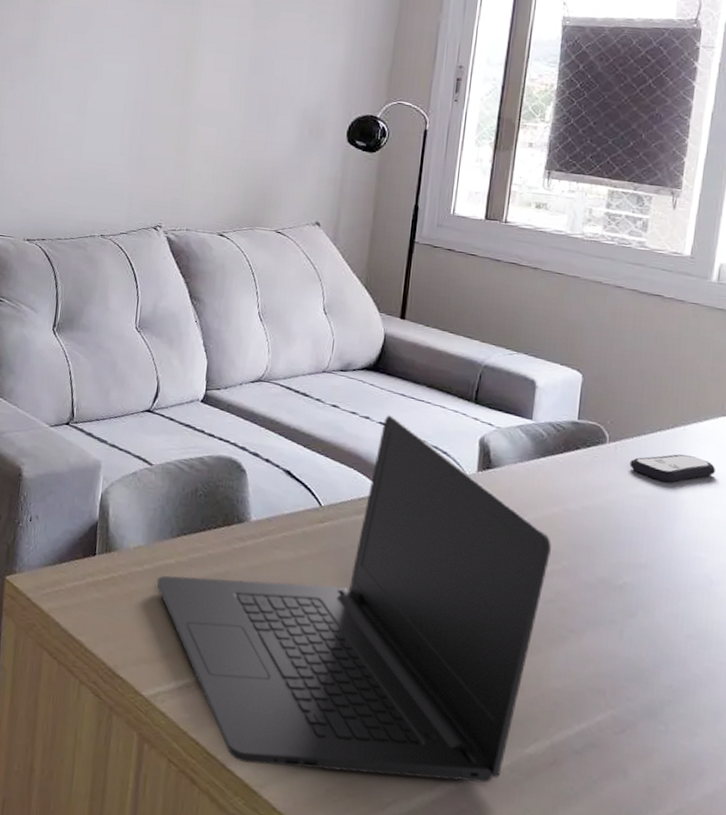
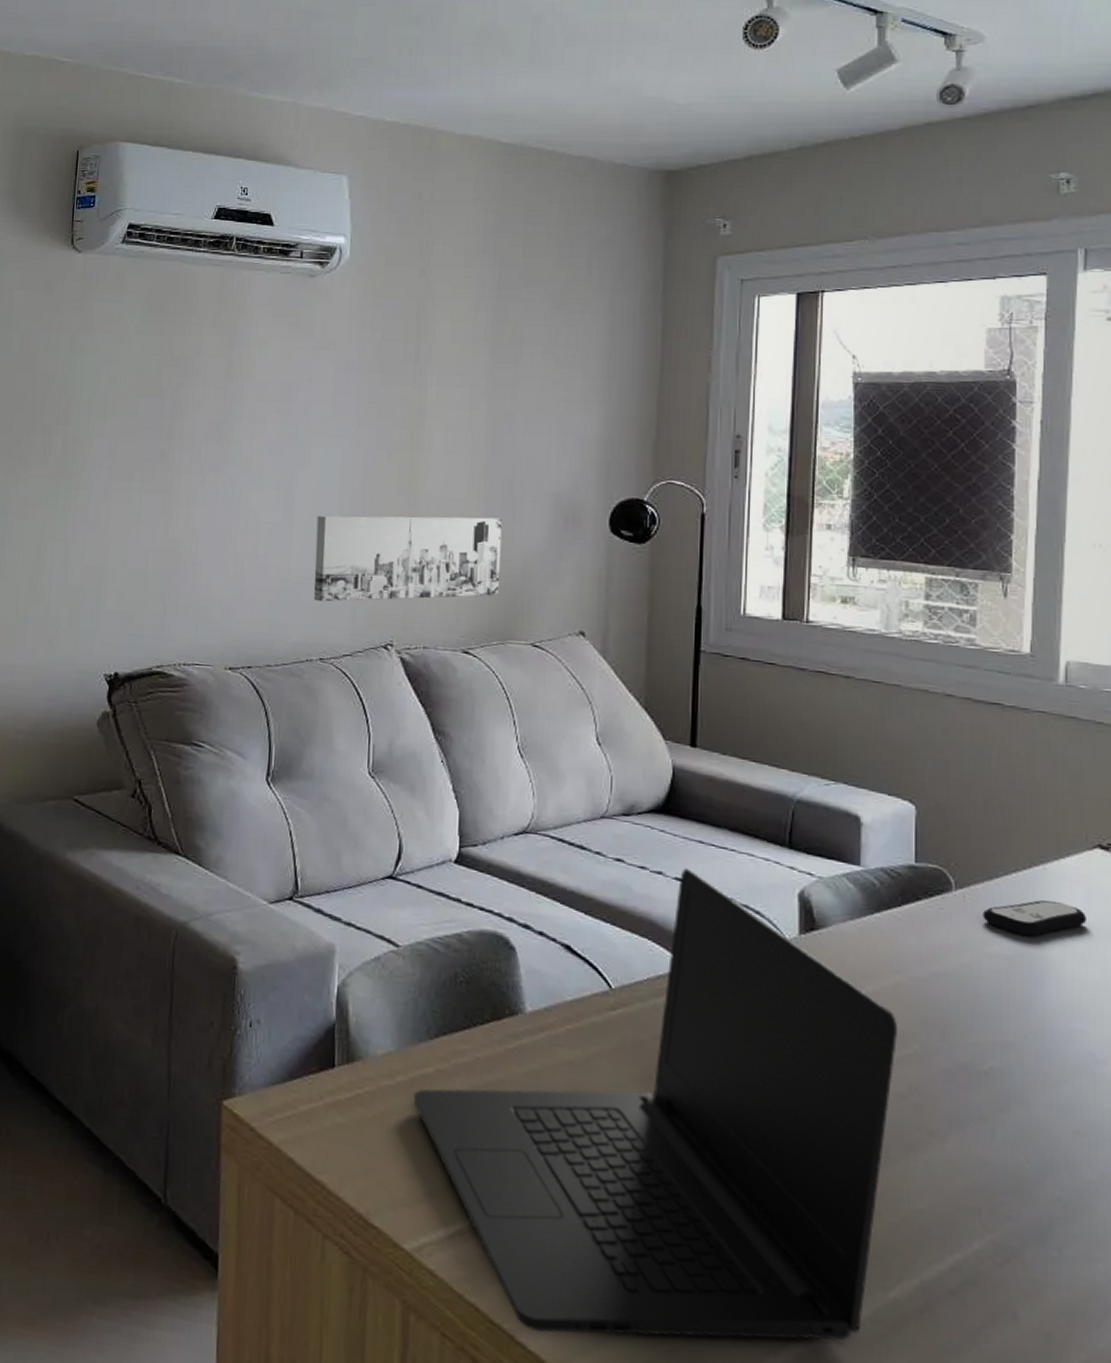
wall art: none [99,119,258,191] -> present [314,515,502,602]

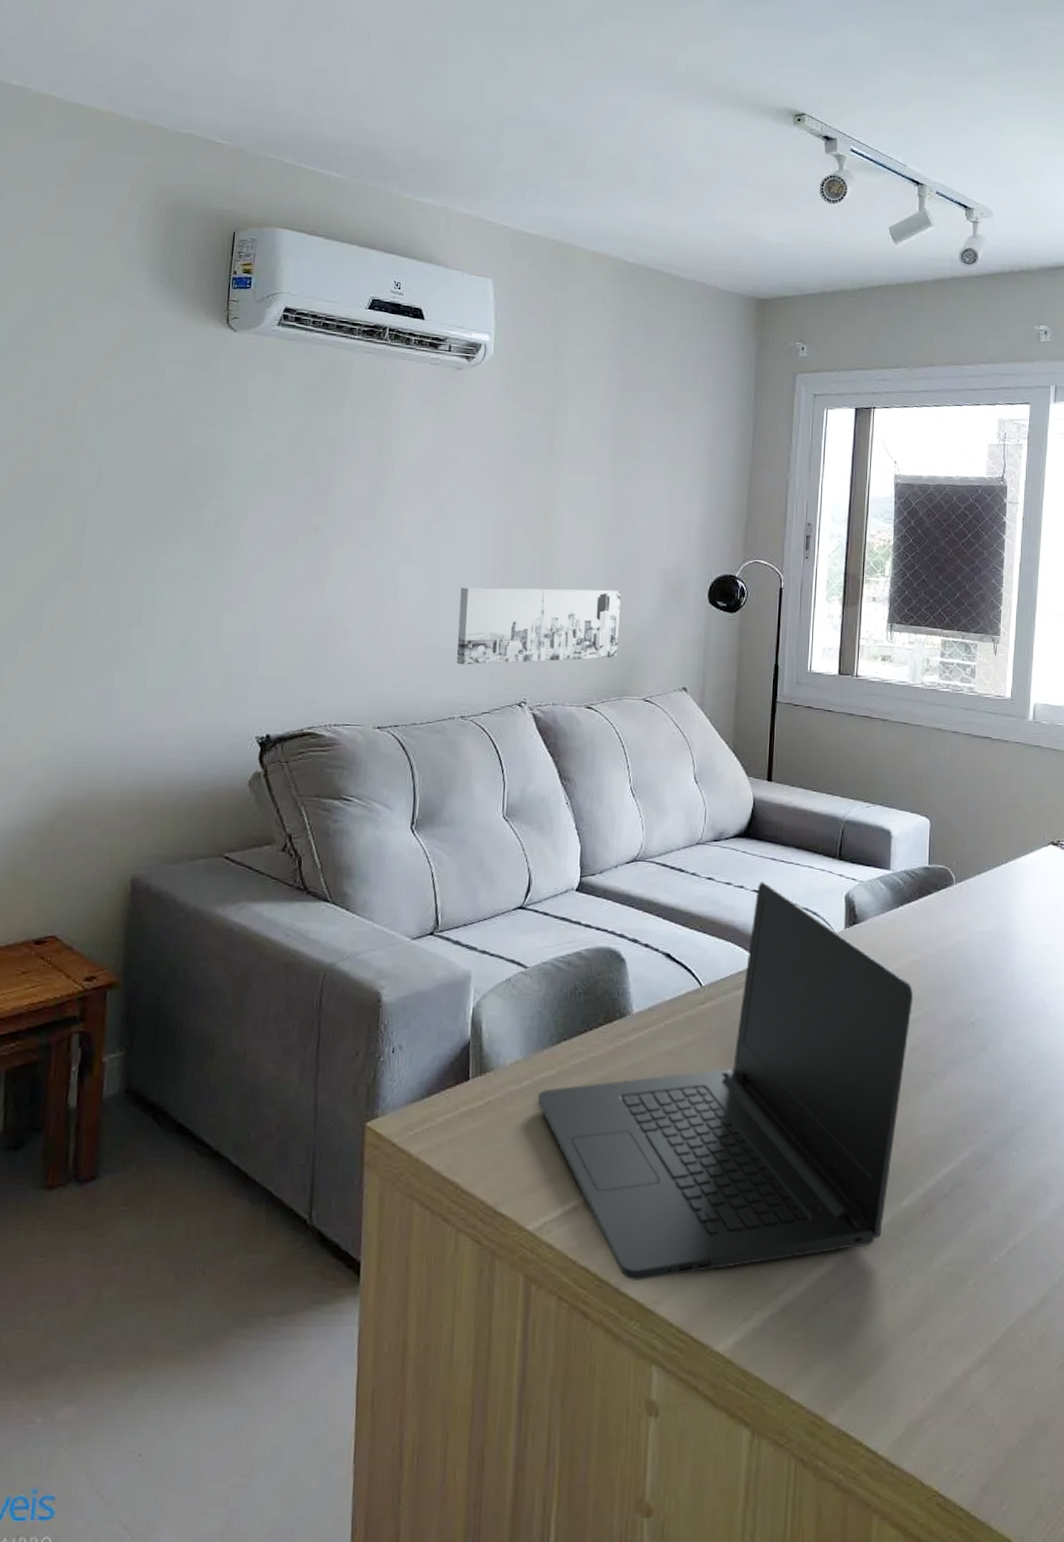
remote control: present [983,900,1088,937] -> none [974,887,1043,916]

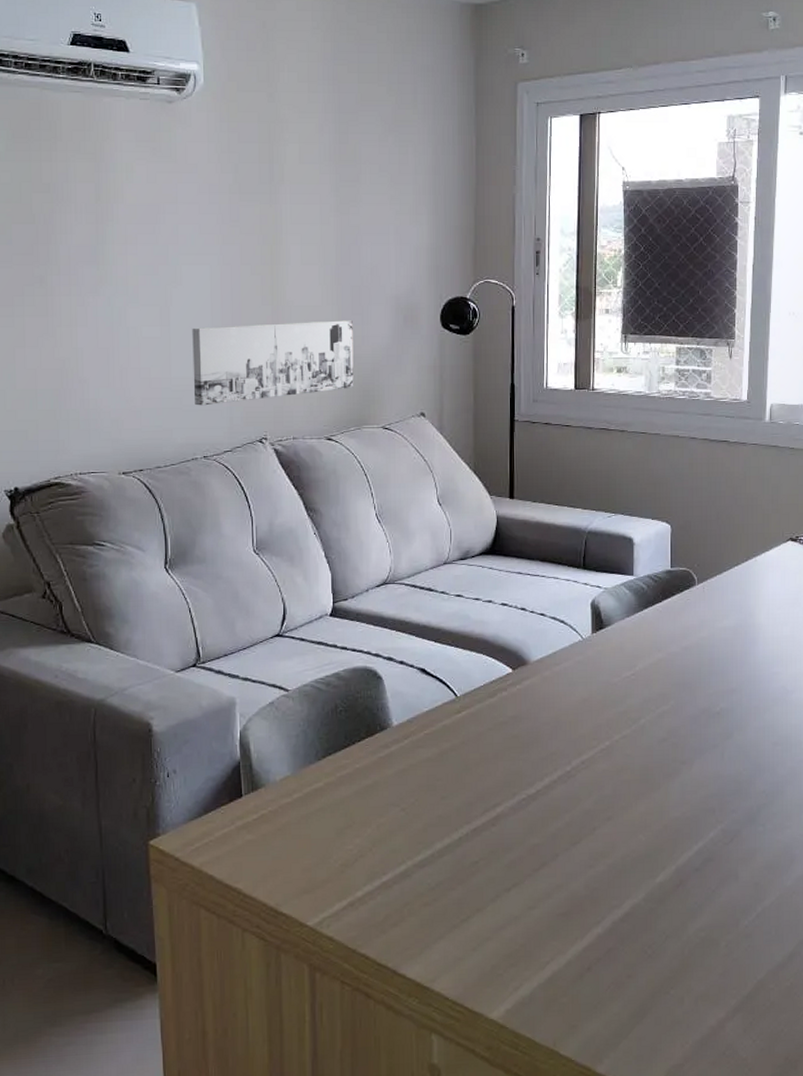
laptop: present [537,882,913,1280] -> none [308,595,660,963]

